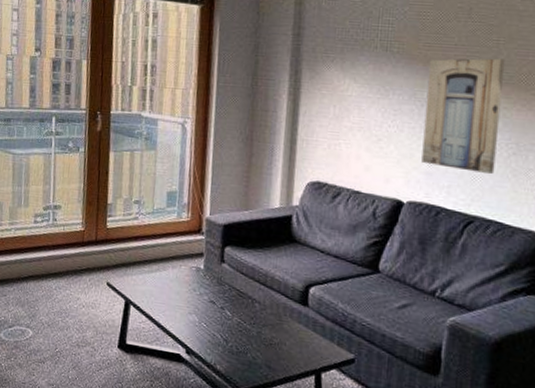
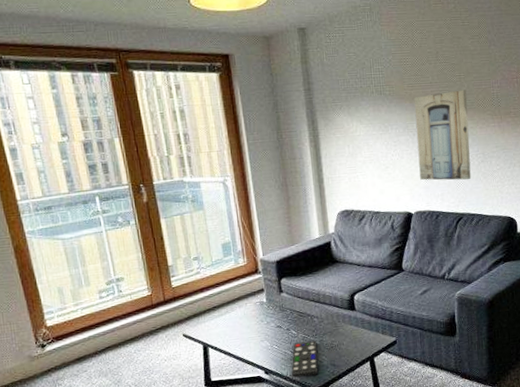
remote control: none [216,326,254,373] -> present [291,340,319,378]

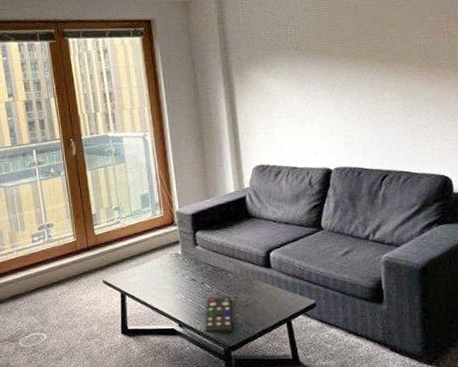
wall art: present [414,90,471,181] -> none [332,42,397,136]

